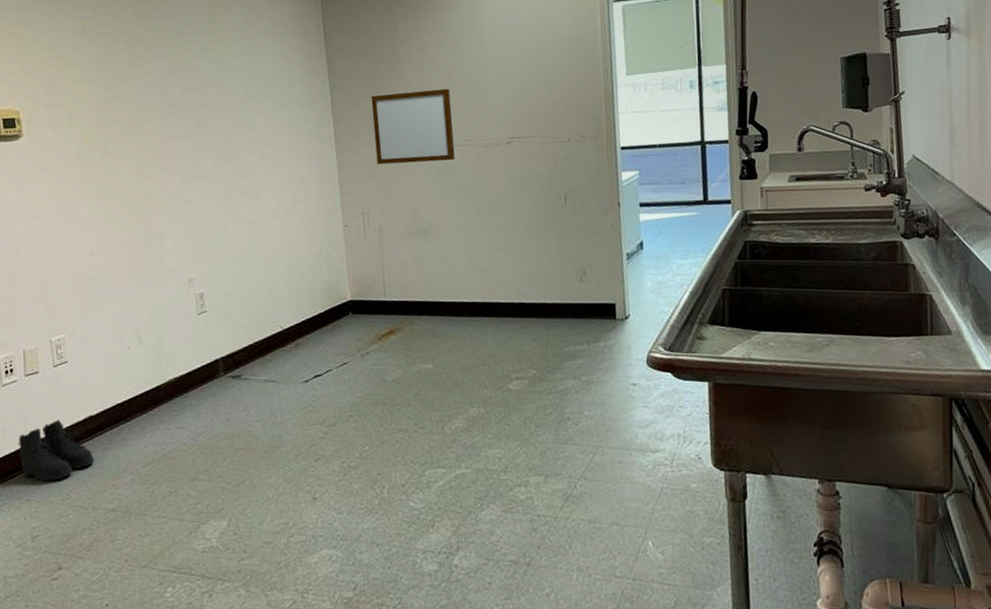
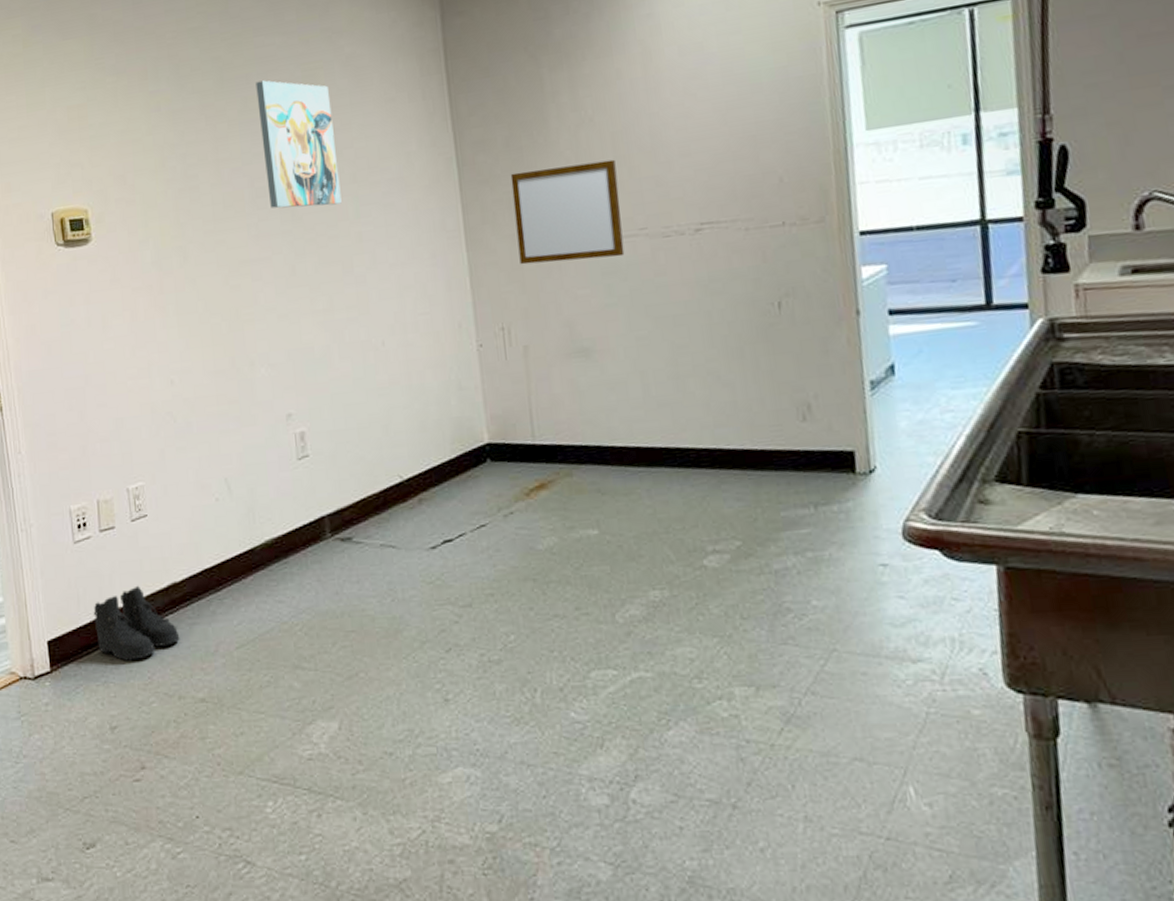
wall art: none [168,14,237,116] -> present [256,80,342,209]

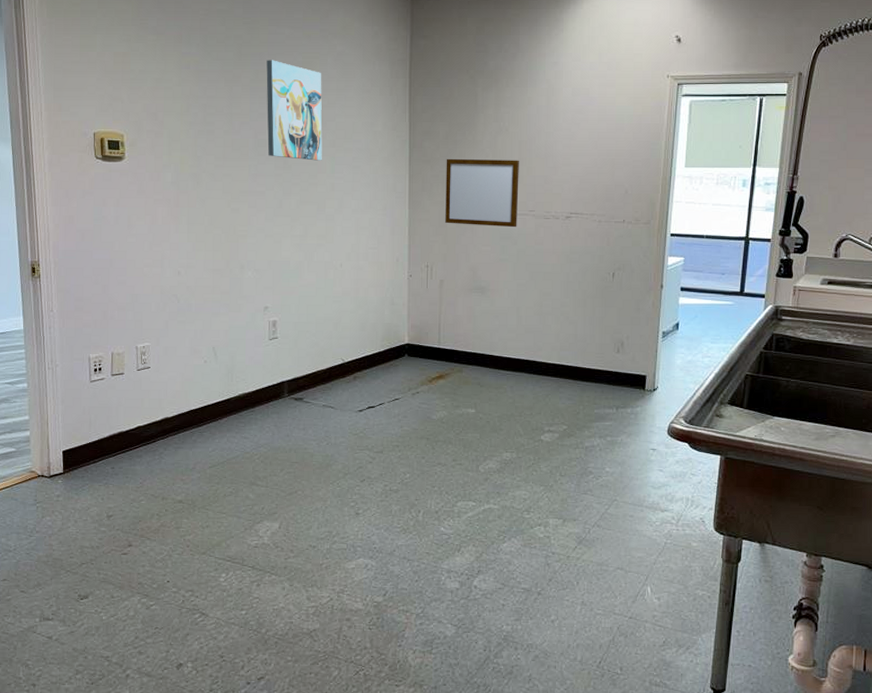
boots: present [93,585,180,661] -> none [101,417,167,470]

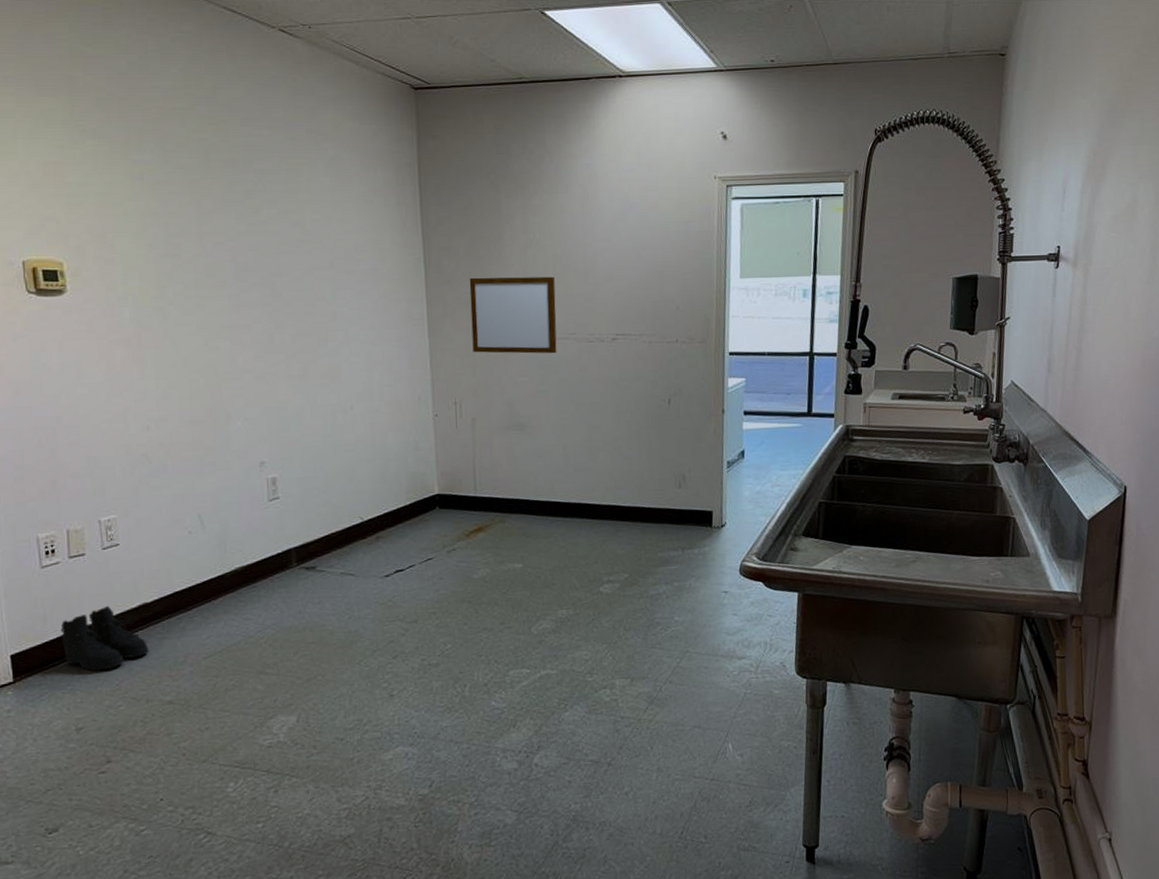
boots: none [101,417,167,470] -> present [60,605,149,671]
wall art: present [266,60,322,161] -> none [241,167,319,286]

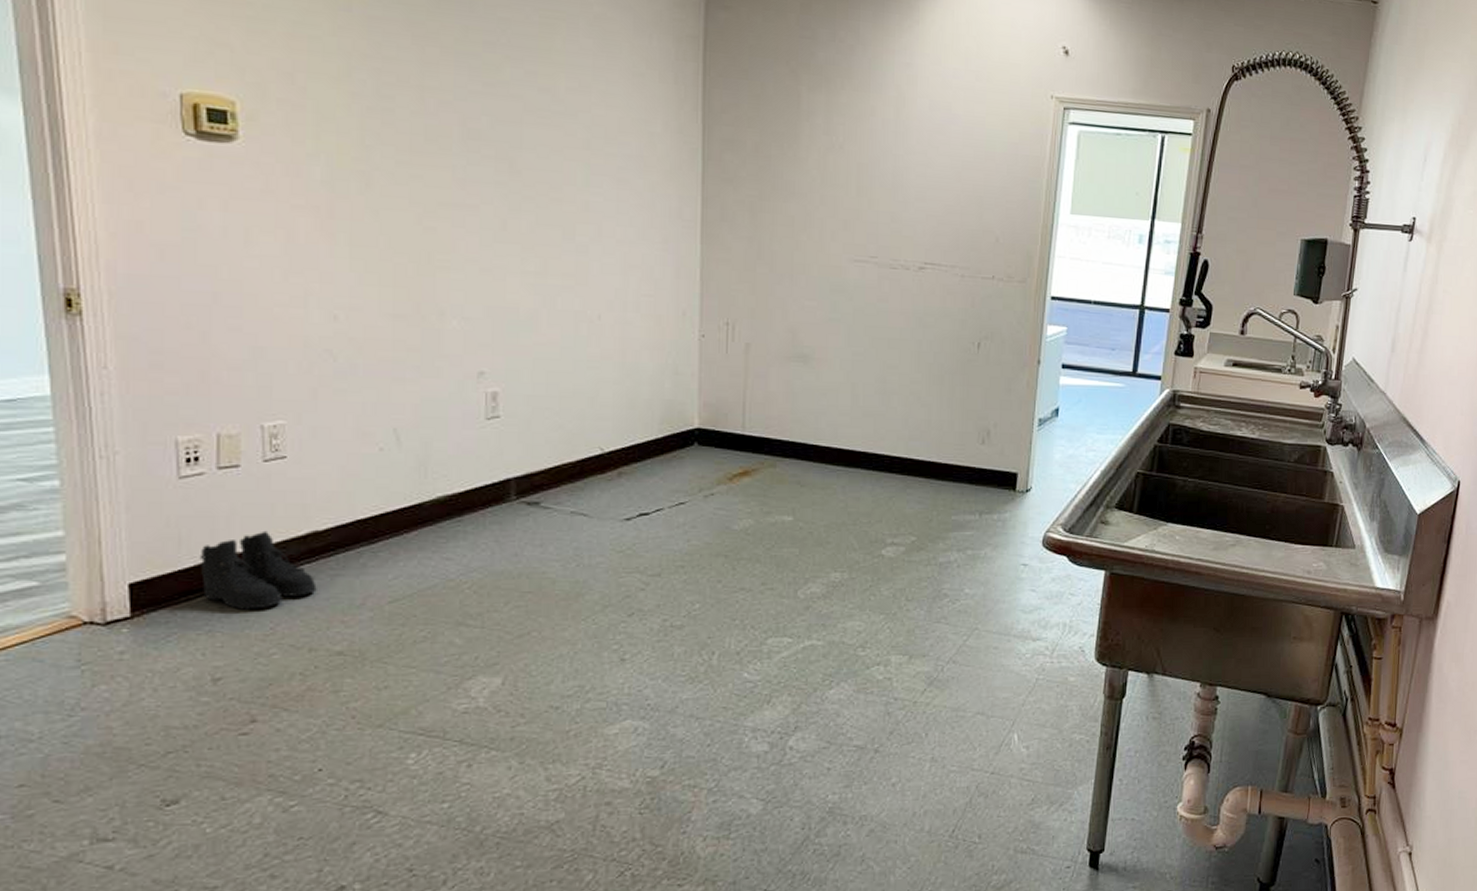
writing board: present [469,276,557,354] -> none [753,178,857,278]

